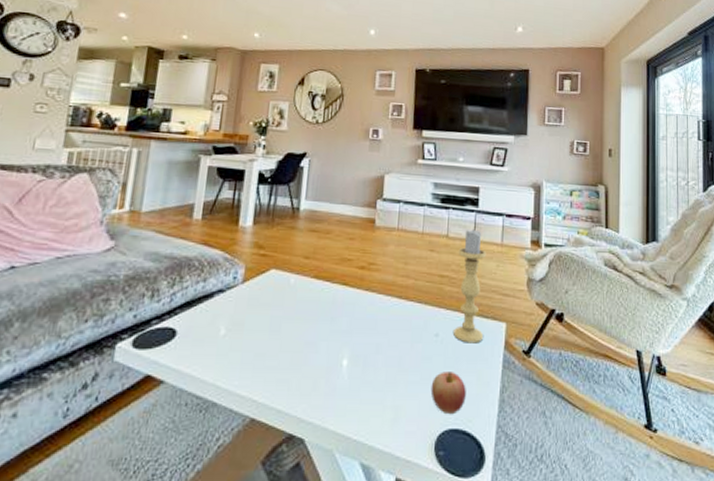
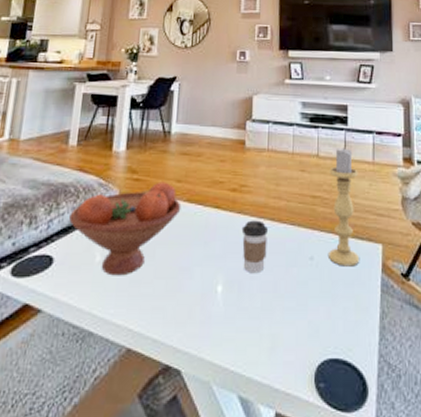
fruit bowl: none [192,258,309,349] -> present [68,182,181,276]
coffee cup: none [368,297,396,348] -> present [241,220,269,272]
apple: present [430,372,466,415] -> none [308,297,344,343]

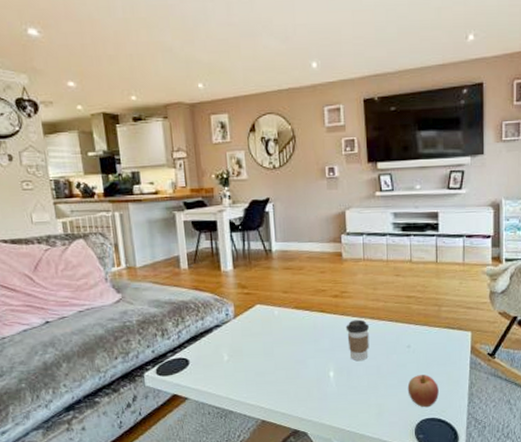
fruit bowl: present [68,182,181,276] -> none [194,293,291,370]
apple: none [308,297,344,343] -> present [407,375,439,408]
candle holder: present [329,148,360,267] -> none [422,252,452,351]

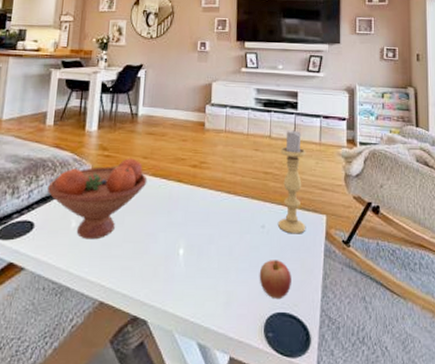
fruit bowl: none [194,293,291,370] -> present [46,158,148,240]
coffee cup: present [345,319,370,360] -> none [201,193,225,238]
candle holder: none [422,252,452,351] -> present [278,130,306,234]

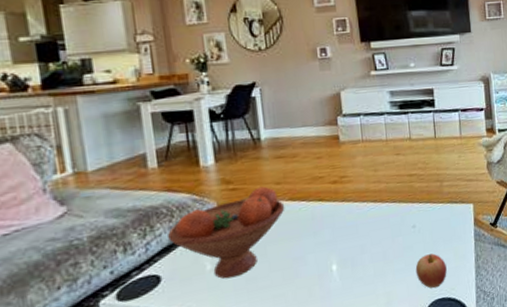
candle holder: present [278,130,306,234] -> none [422,128,456,228]

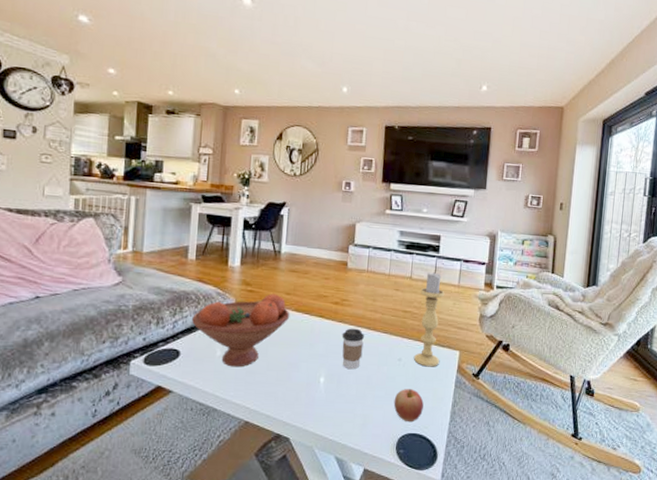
coffee cup: none [347,204,374,249] -> present [342,328,365,369]
candle holder: none [422,128,456,228] -> present [414,272,445,367]

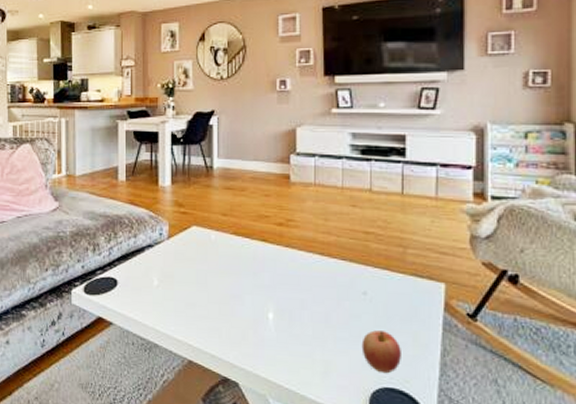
fruit bowl: present [191,293,290,367] -> none [126,215,229,299]
coffee cup: present [342,328,365,369] -> none [290,254,318,303]
candle holder: present [414,272,445,367] -> none [384,182,419,304]

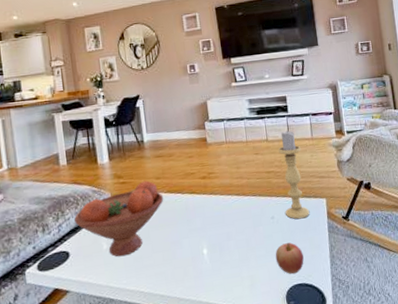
fruit bowl: none [126,215,229,299] -> present [73,180,164,257]
candle holder: none [384,182,419,304] -> present [278,130,310,220]

